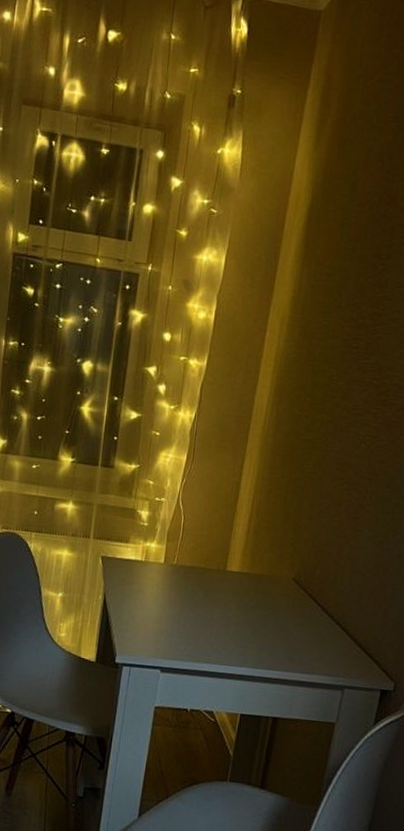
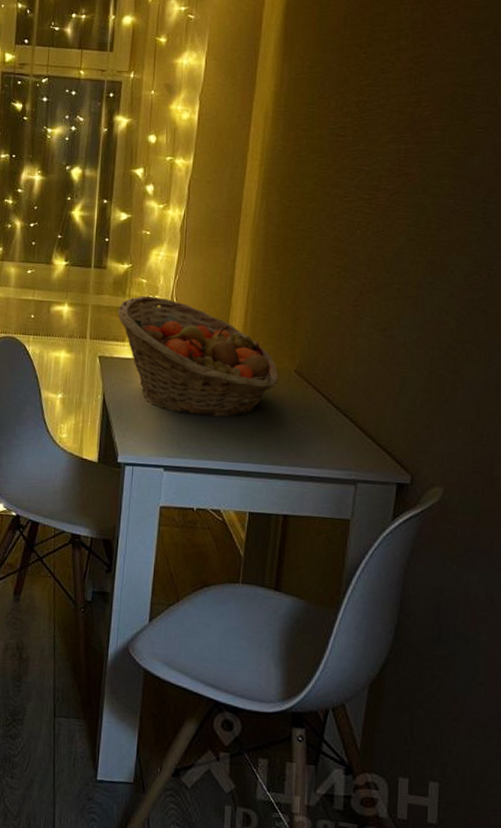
fruit basket: none [123,497,277,622] -> present [117,295,279,418]

